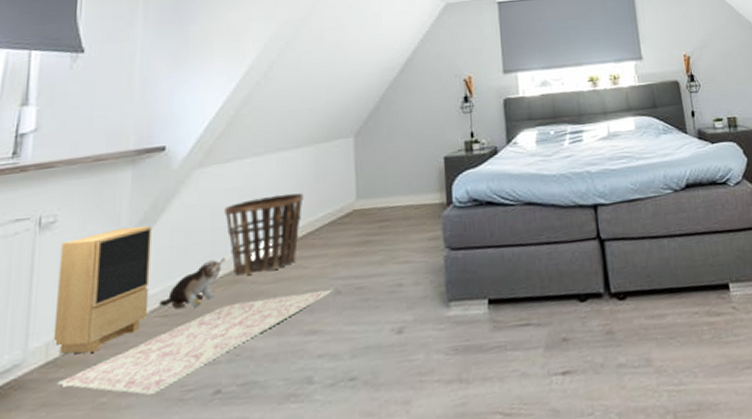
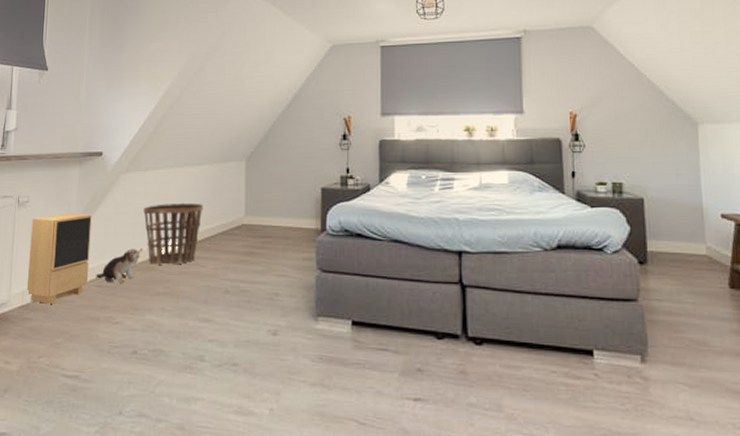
rug: present [57,288,332,395] -> none [29,285,222,344]

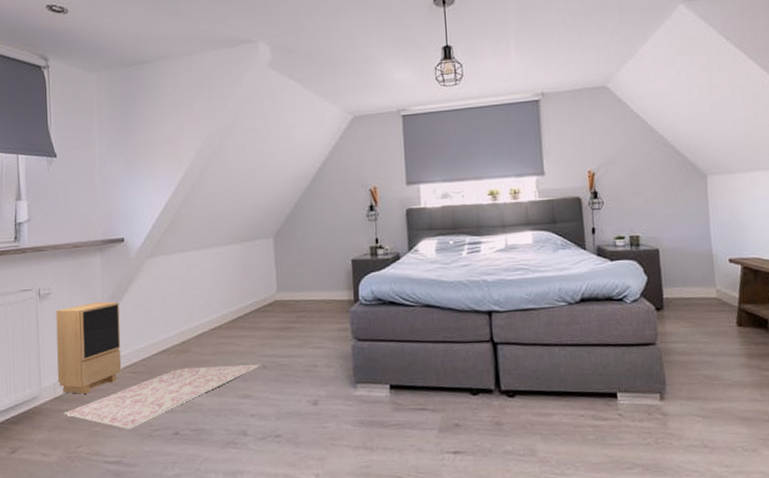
rug: none [29,285,222,344] -> present [64,363,260,429]
plush toy: present [96,247,143,284] -> none [129,331,176,368]
basket: present [143,202,203,265] -> none [172,283,234,347]

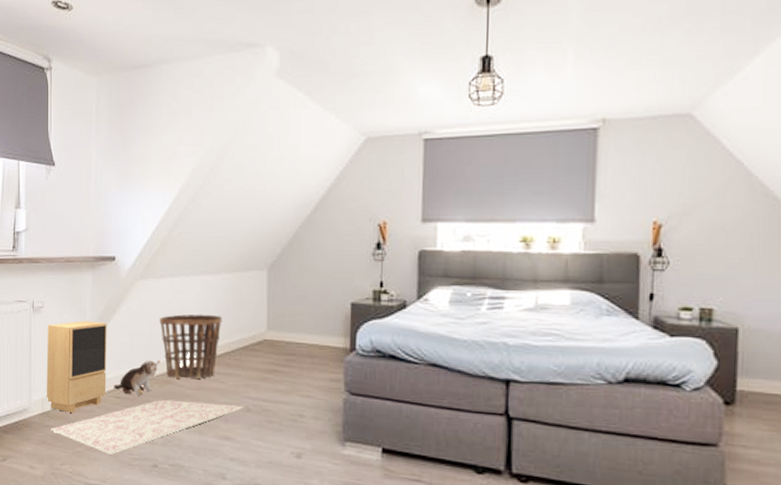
plush toy: none [129,331,176,368] -> present [114,359,160,396]
basket: none [172,283,234,347] -> present [160,314,222,379]

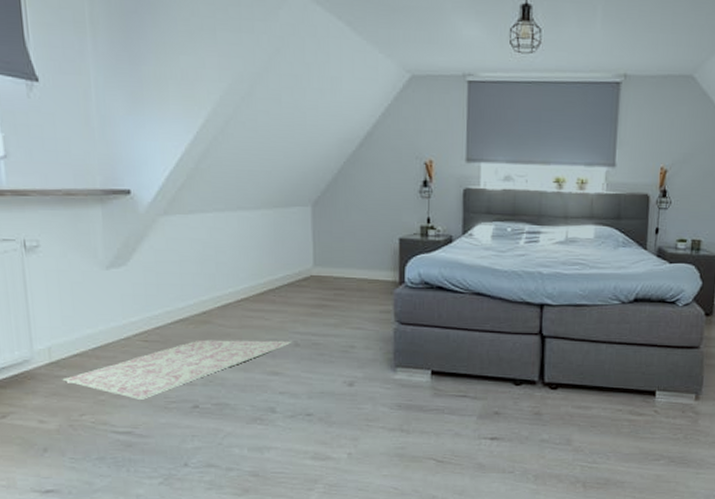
speaker: present [46,320,107,413] -> none [47,260,131,360]
plush toy: present [114,359,160,396] -> none [140,299,195,338]
basket: present [160,314,222,379] -> none [191,251,264,318]

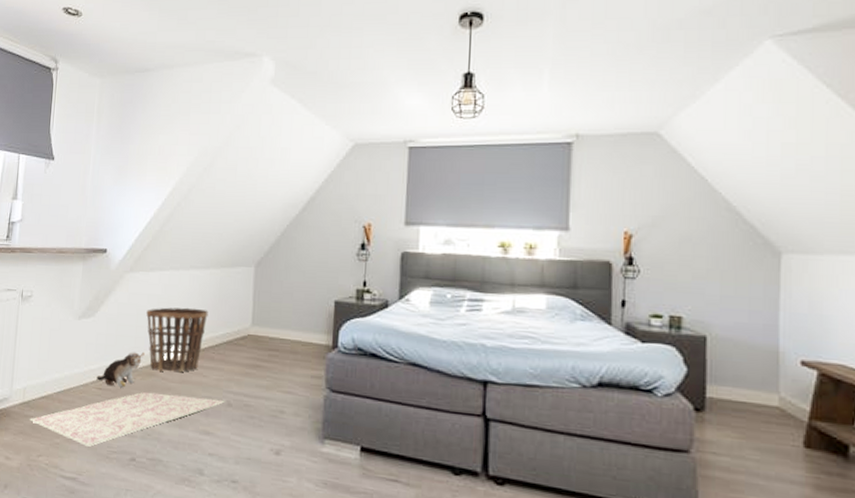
plush toy: none [140,299,195,338] -> present [96,351,145,388]
basket: none [191,251,264,318] -> present [146,307,208,372]

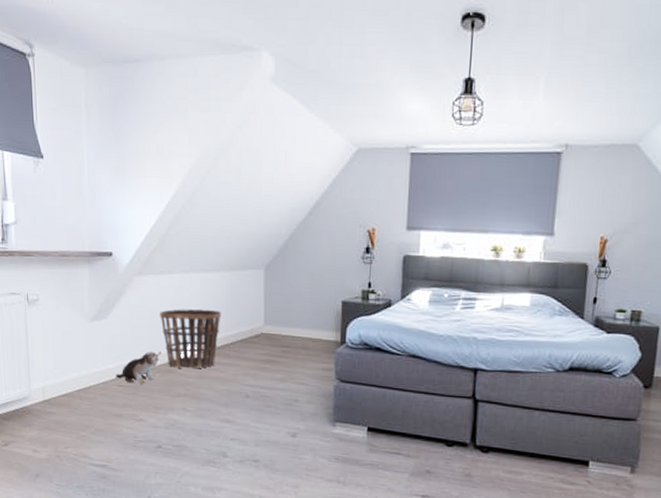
rug: present [29,391,225,447] -> none [53,387,243,437]

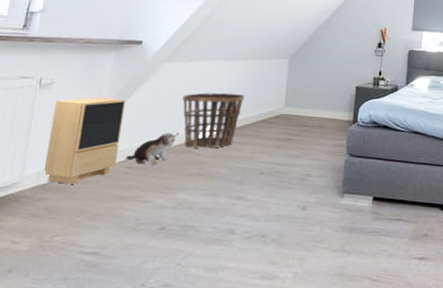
speaker: none [44,313,109,400] -> present [43,97,126,184]

